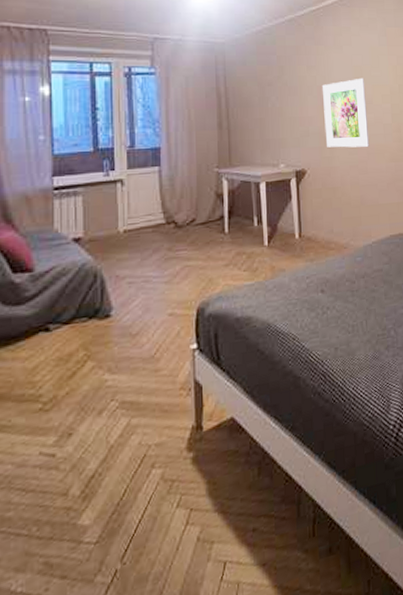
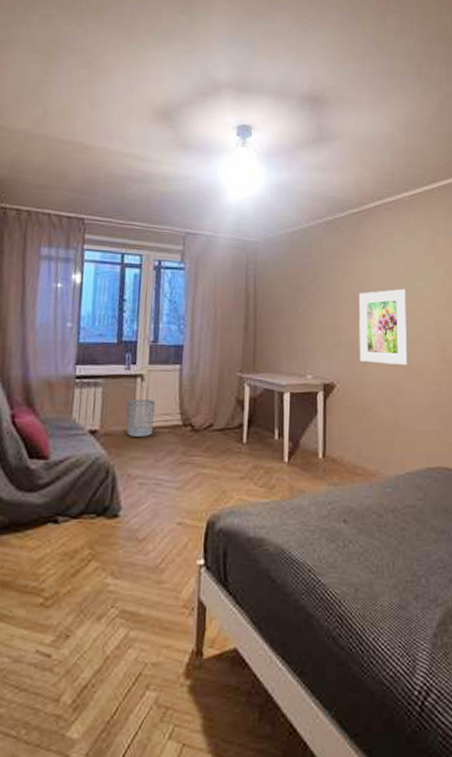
waste bin: none [109,202,137,240] -> present [126,399,155,437]

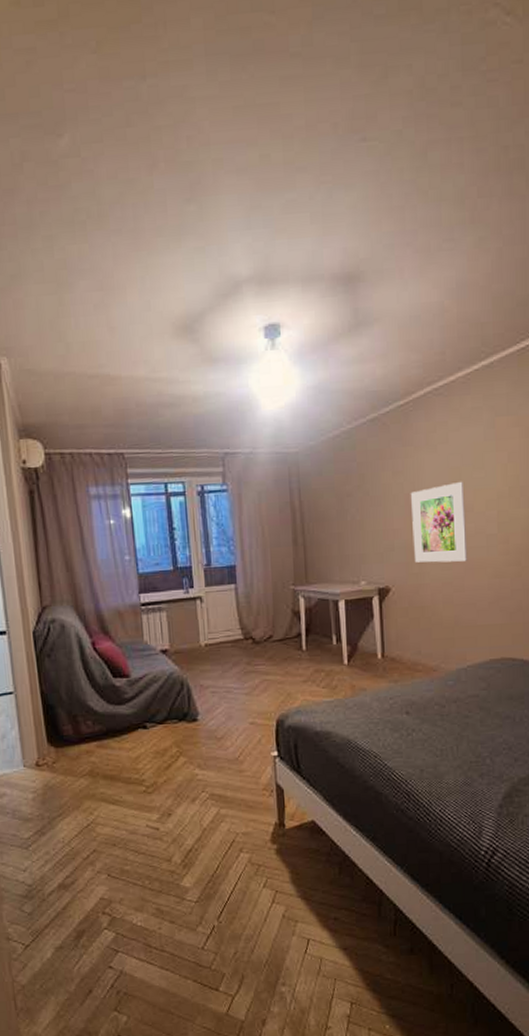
waste bin: present [126,399,155,437] -> none [191,618,217,653]

